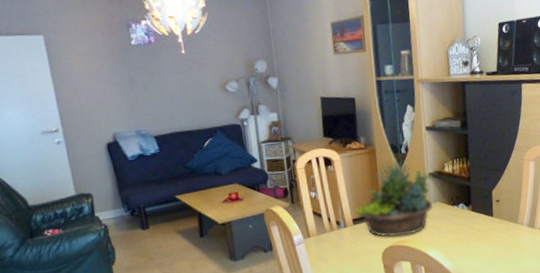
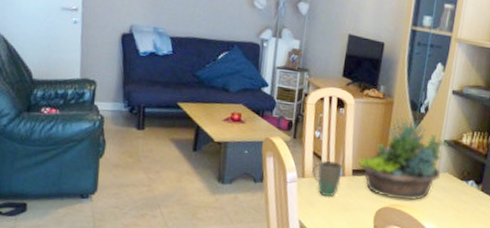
mug: none [315,216,345,250] -> present [312,160,343,198]

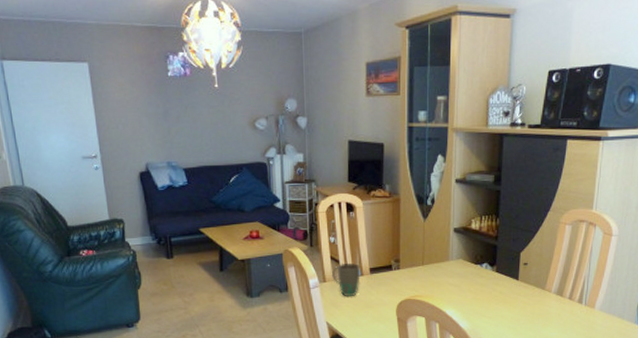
succulent planter: present [357,118,448,201] -> none [373,211,458,290]

